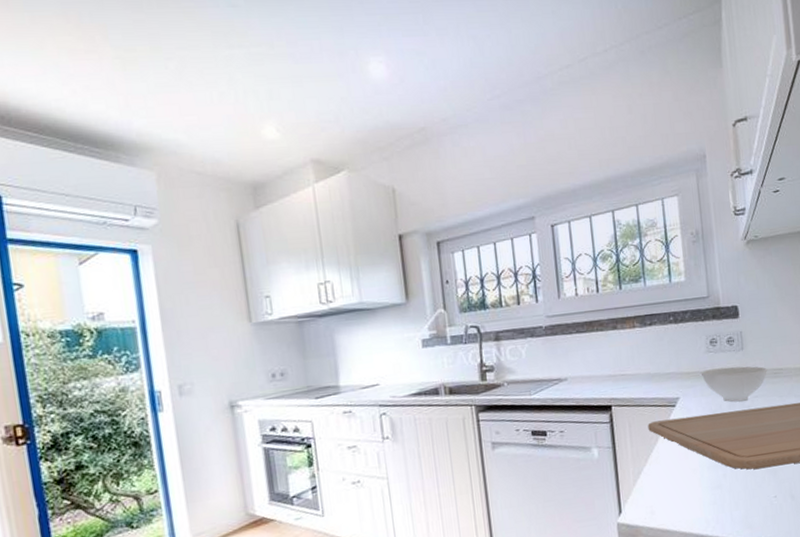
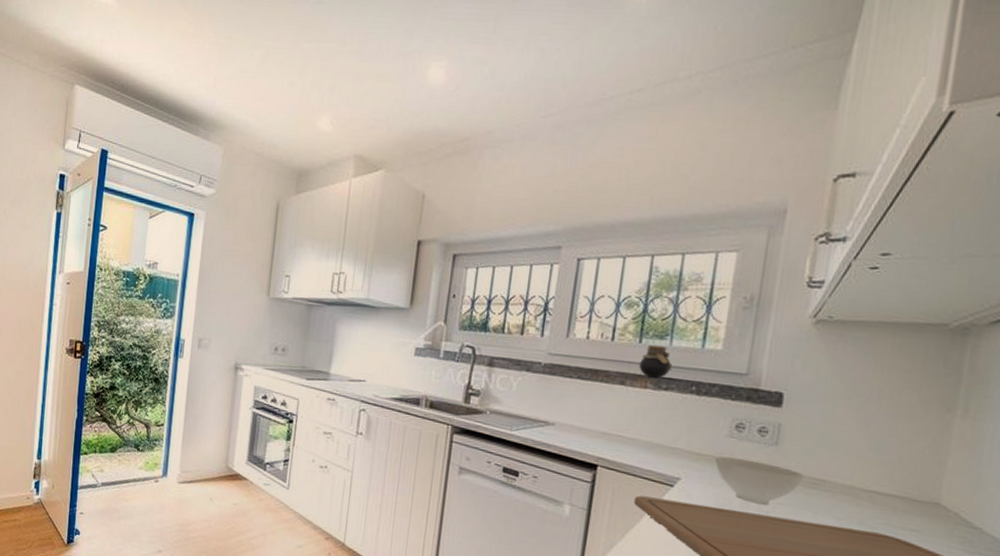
jar: none [624,288,651,319] -> present [639,345,673,379]

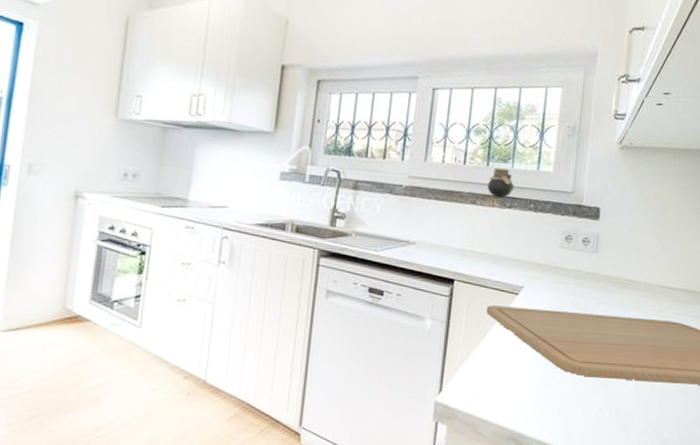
bowl: present [714,456,804,505] -> none [550,264,617,305]

